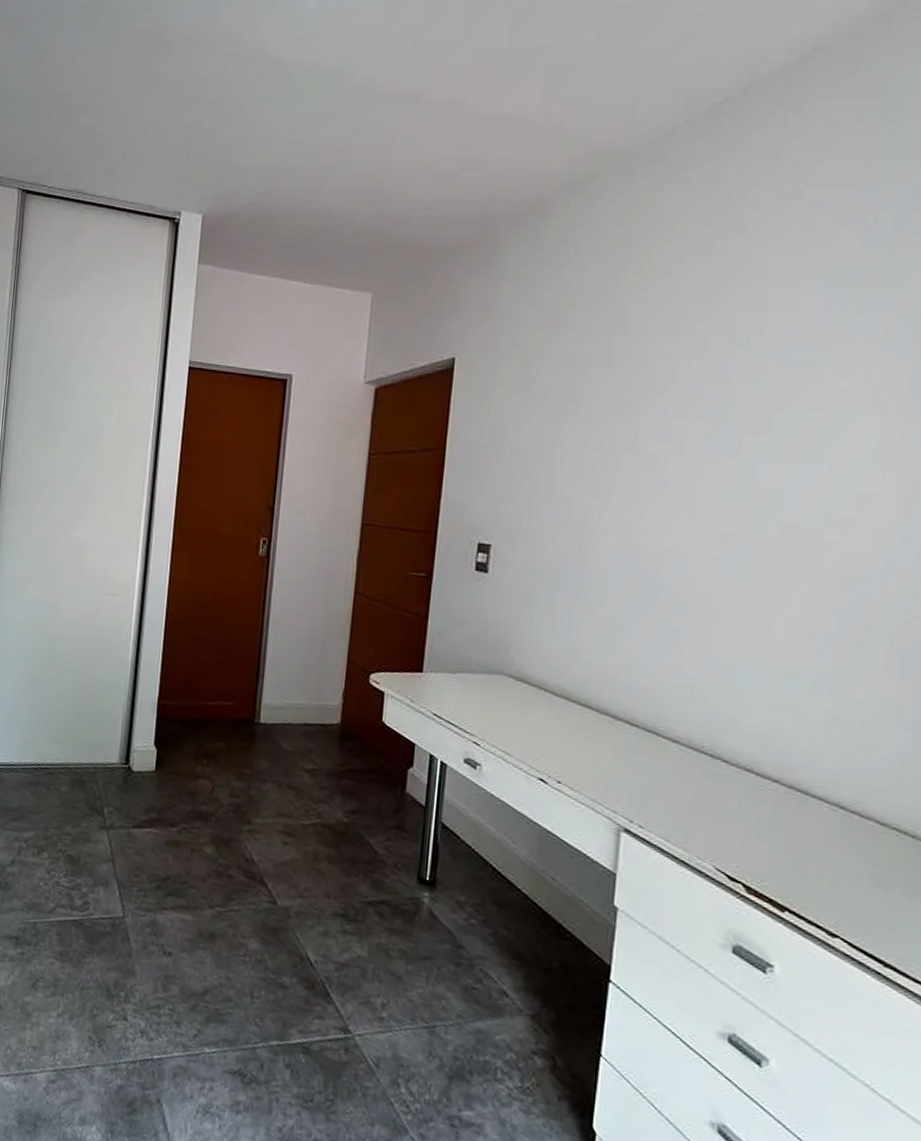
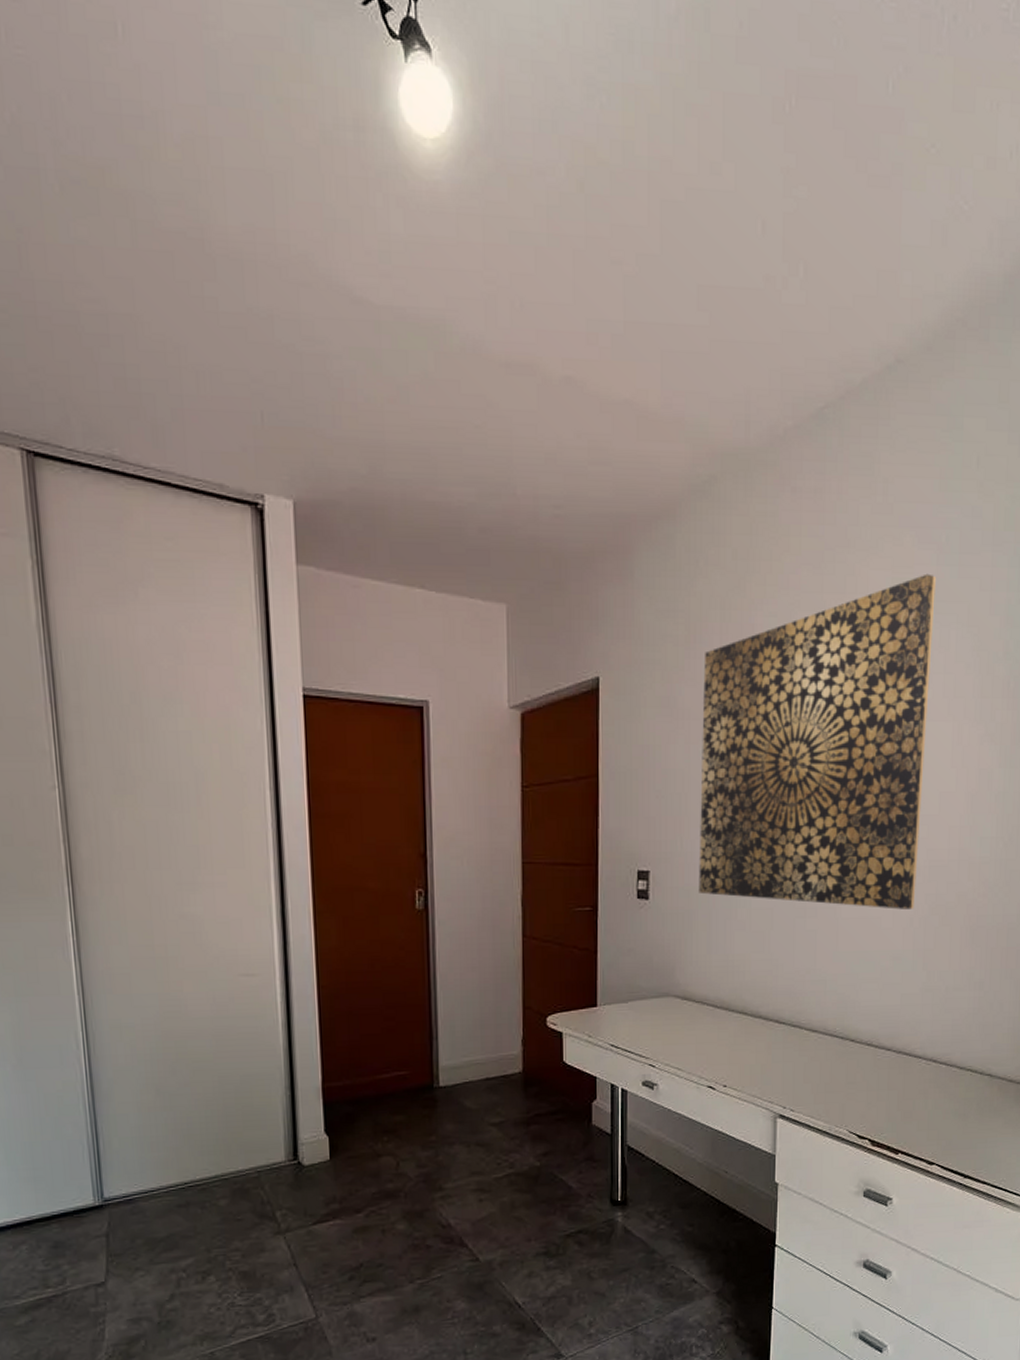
wall art: none [544,257,860,622] -> present [698,573,936,909]

